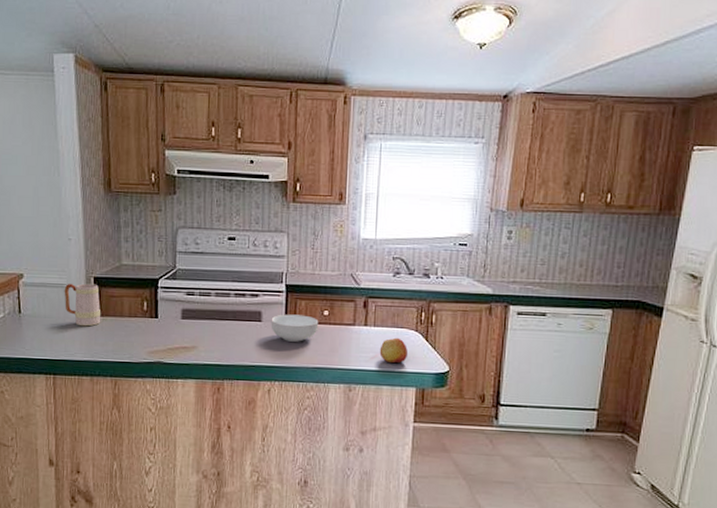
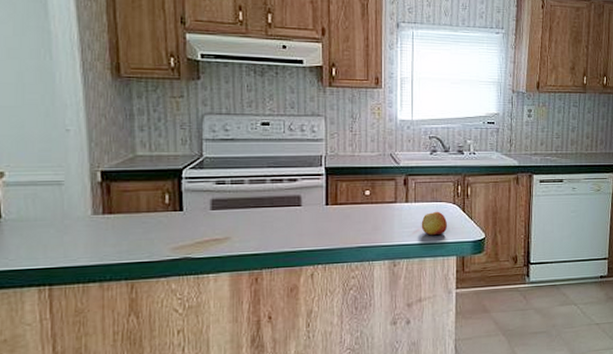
mug: present [64,283,101,327] -> none [61,178,112,227]
cereal bowl: present [271,314,319,342] -> none [311,196,361,224]

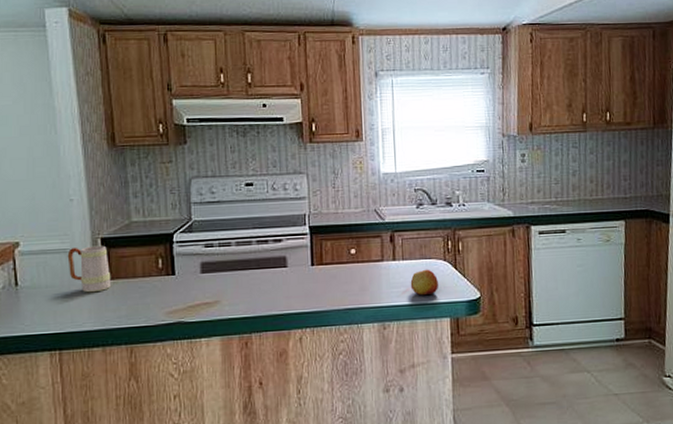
mug: none [61,178,112,227] -> present [67,245,112,293]

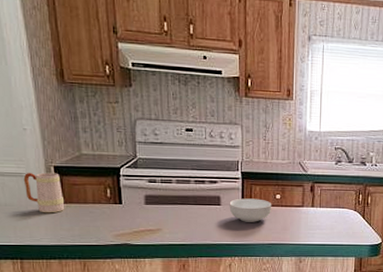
cereal bowl: none [297,255,347,285] -> present [229,198,272,222]
apple: present [410,269,439,296] -> none [325,216,349,238]

